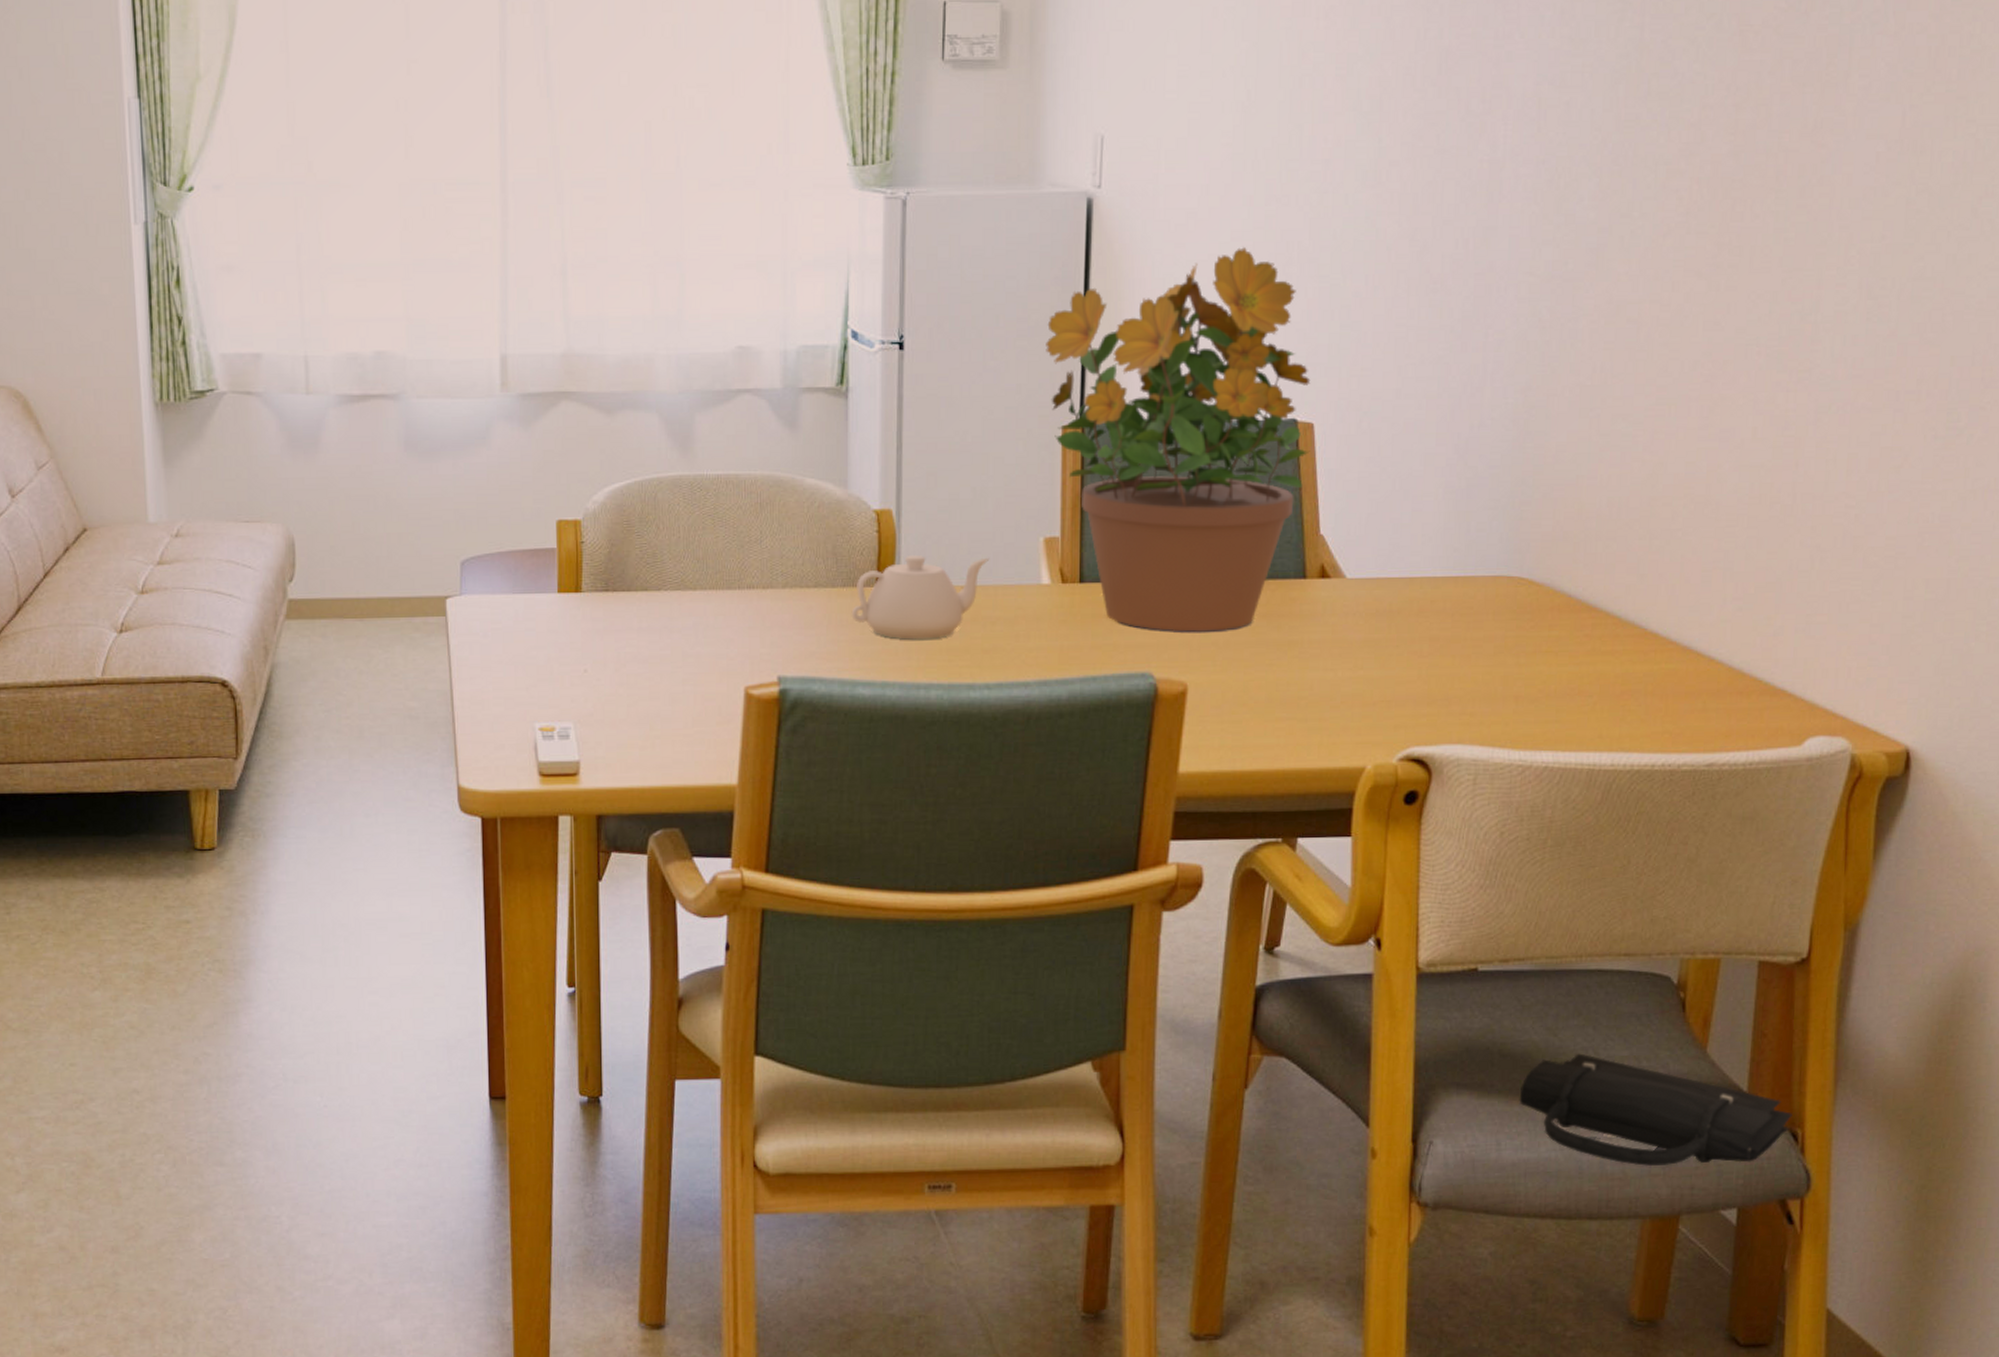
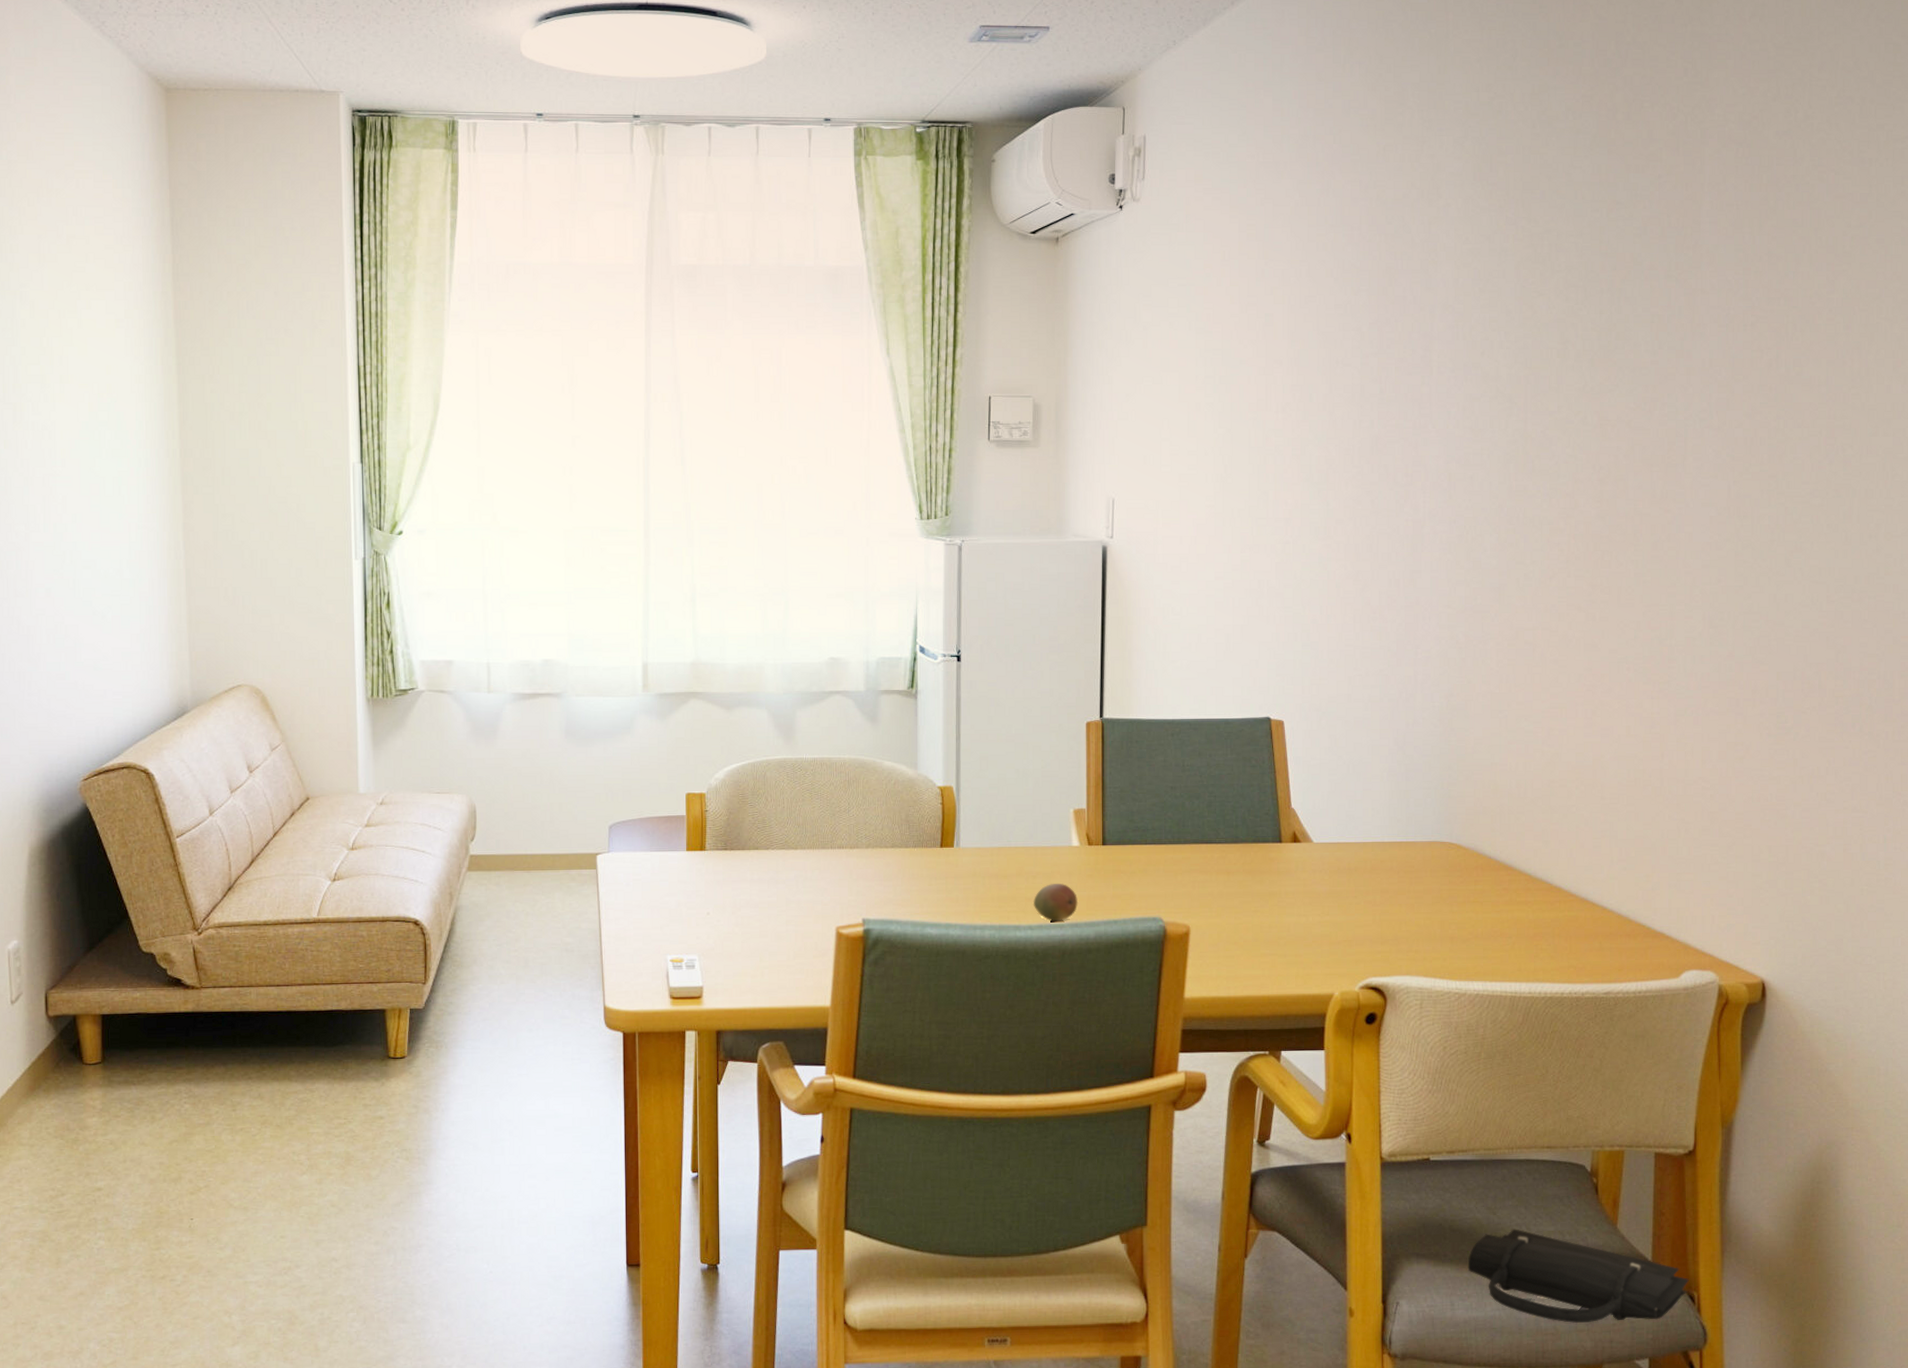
teapot: present [851,556,990,640] -> none [921,823,1031,890]
fruit: none [992,631,1048,679] -> present [1034,884,1079,922]
flowerpot: present [1046,247,1311,632] -> none [1072,584,1282,885]

